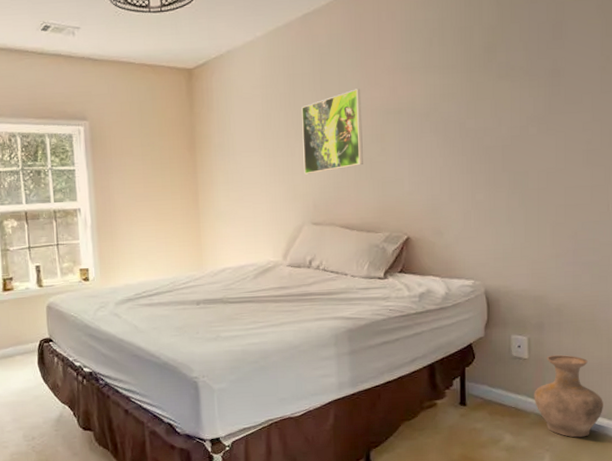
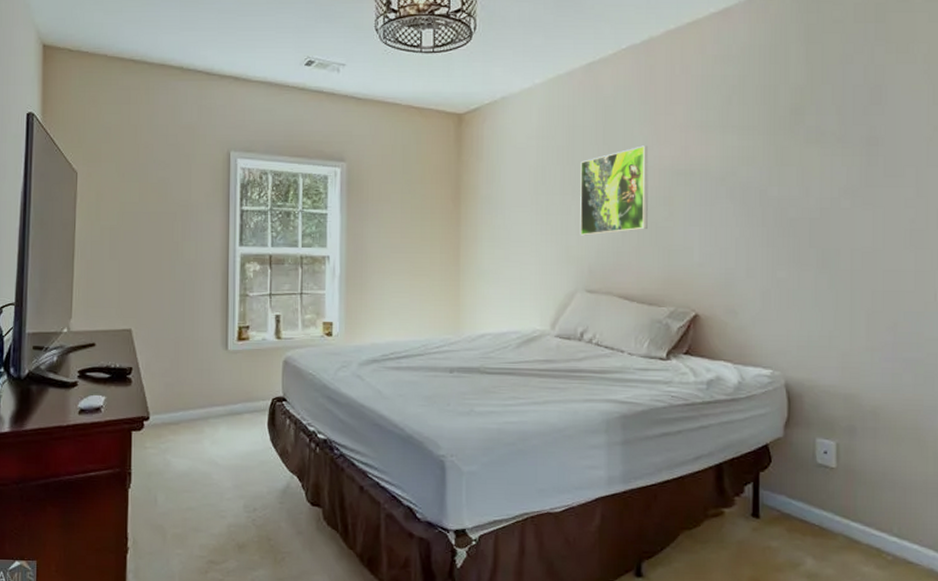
vase: present [534,354,603,438] -> none [842,466,929,570]

